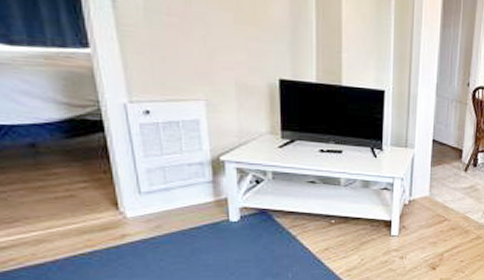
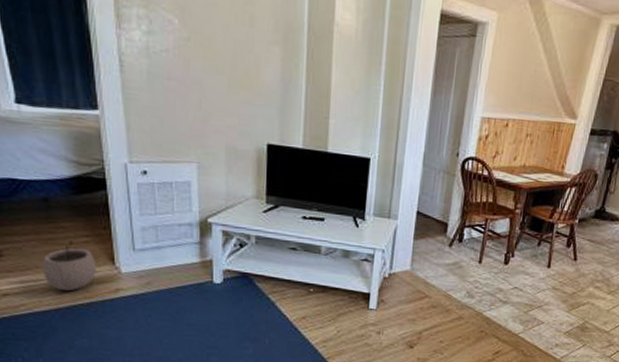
plant pot: none [33,186,97,240] -> present [42,240,96,291]

